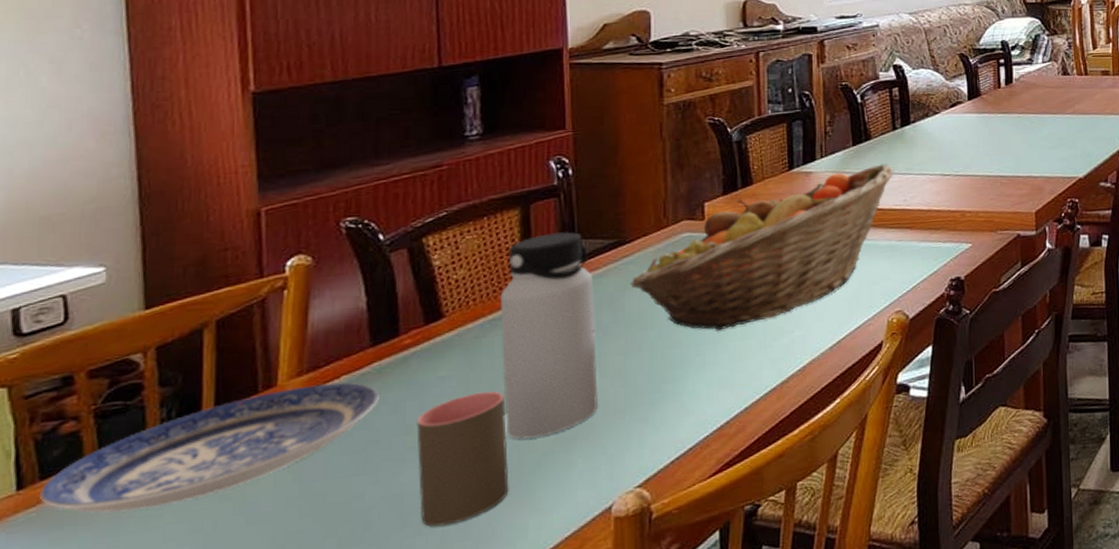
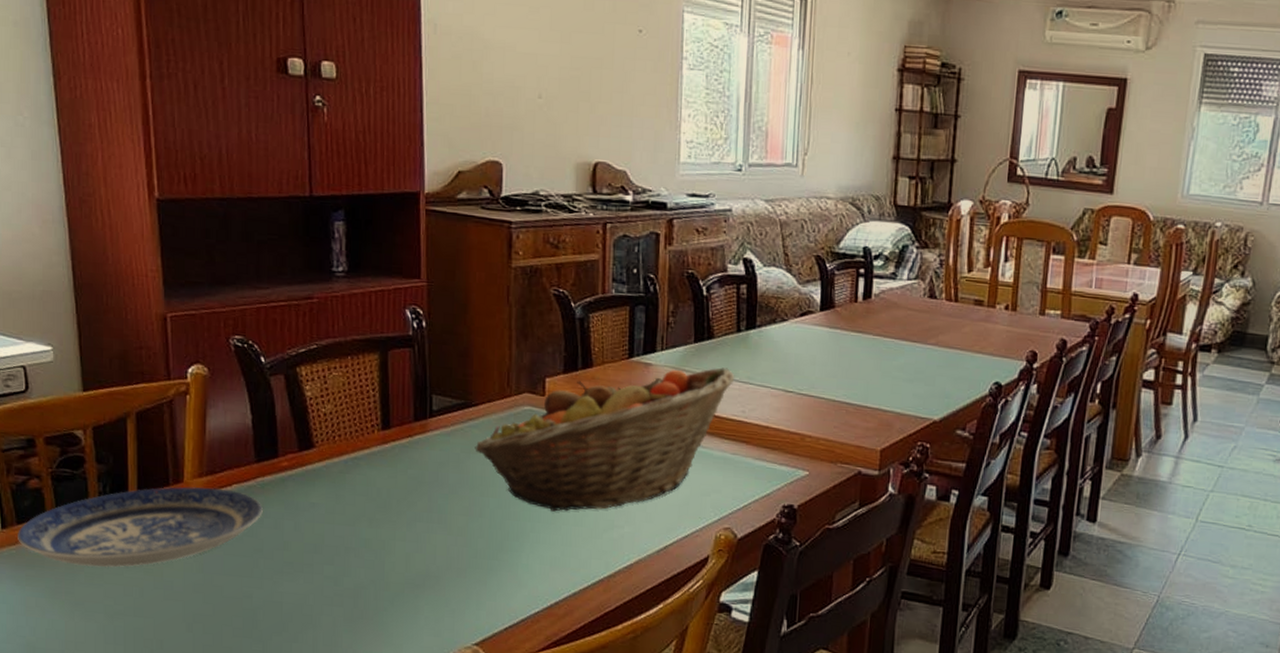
cup: present [416,391,509,528] -> none [292,524,367,640]
water bottle: present [499,232,599,440] -> none [361,382,444,579]

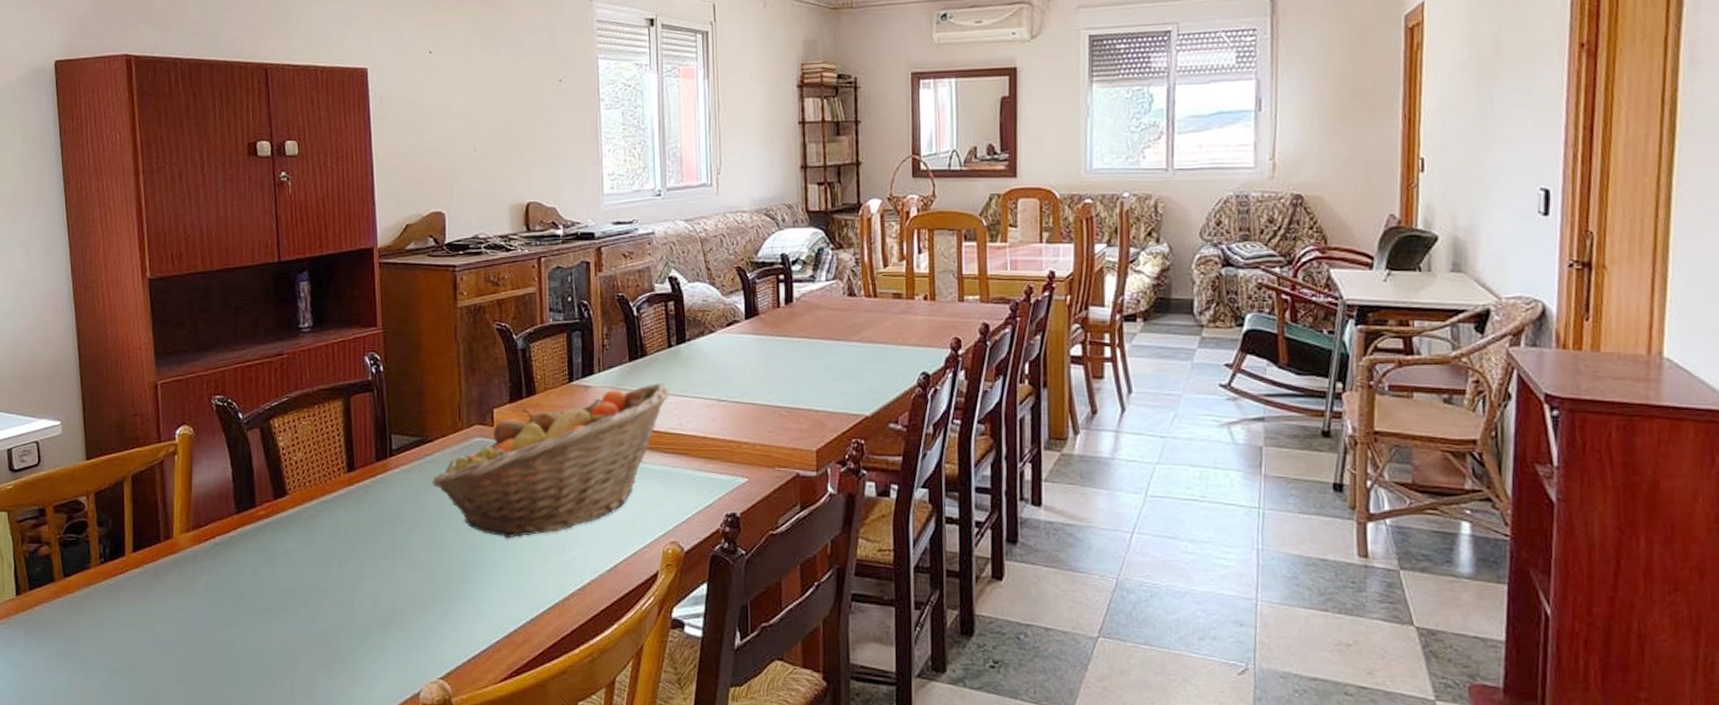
plate: present [18,487,263,568] -> none [30,541,243,626]

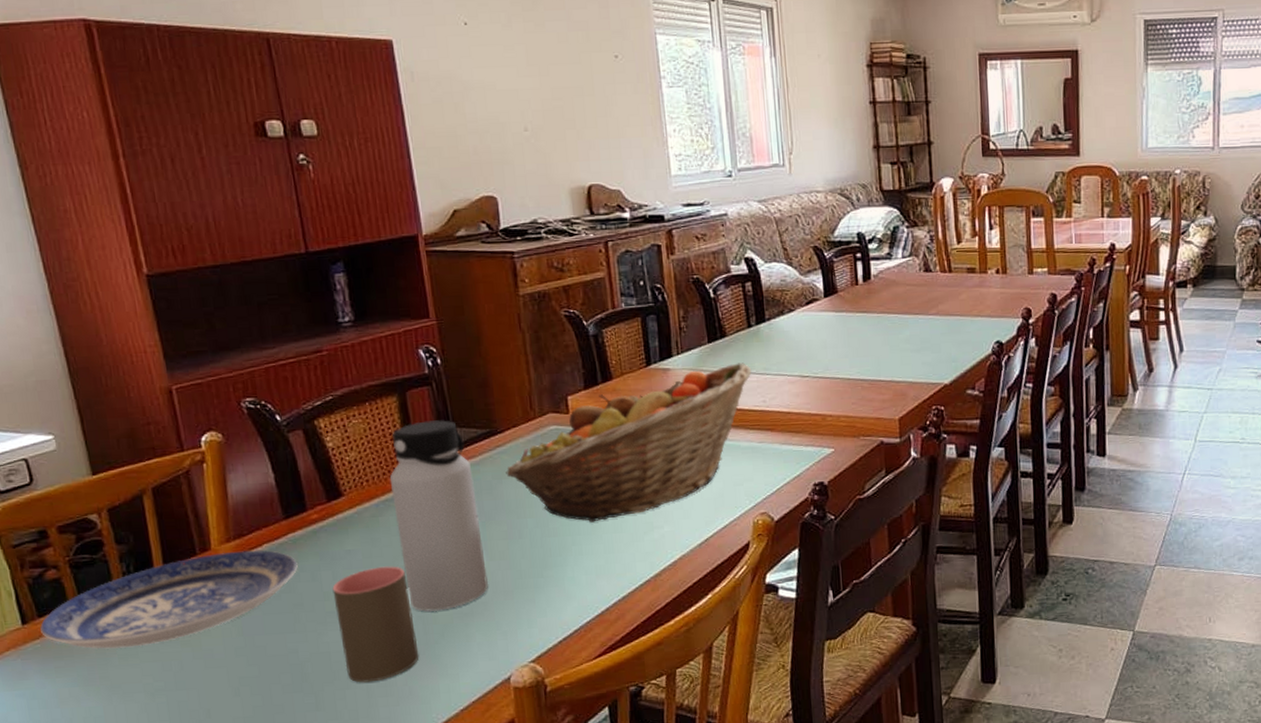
plate: none [30,541,243,626] -> present [40,550,298,649]
cup: none [270,567,340,684] -> present [332,566,419,683]
water bottle: none [329,426,408,618] -> present [389,420,489,612]

